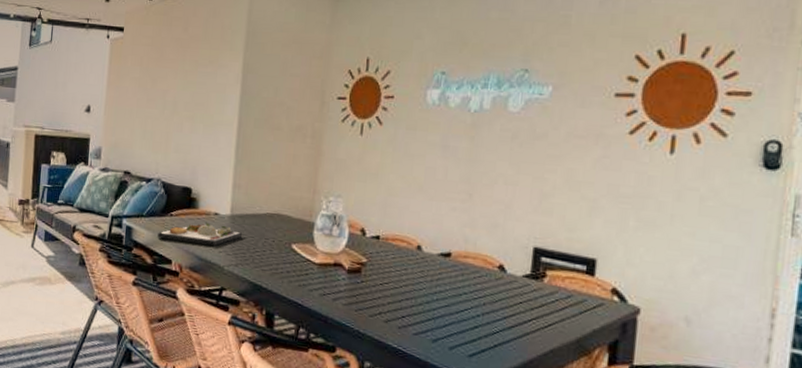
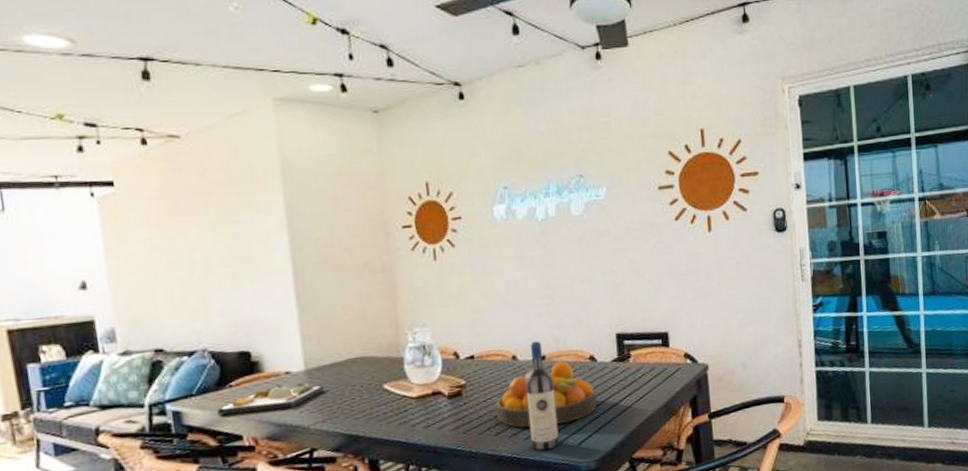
fruit bowl: none [390,263,500,330] -> present [495,361,598,428]
wine bottle: none [419,235,456,353] -> present [525,341,560,451]

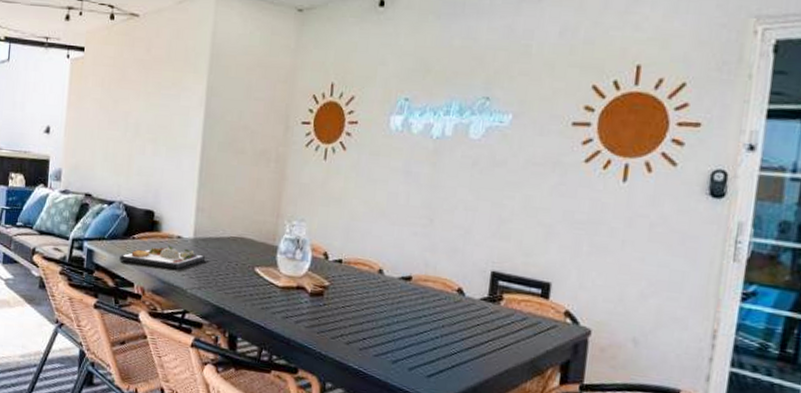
fruit bowl: present [495,361,598,428] -> none [351,286,458,351]
wine bottle: present [525,341,560,451] -> none [379,259,416,373]

